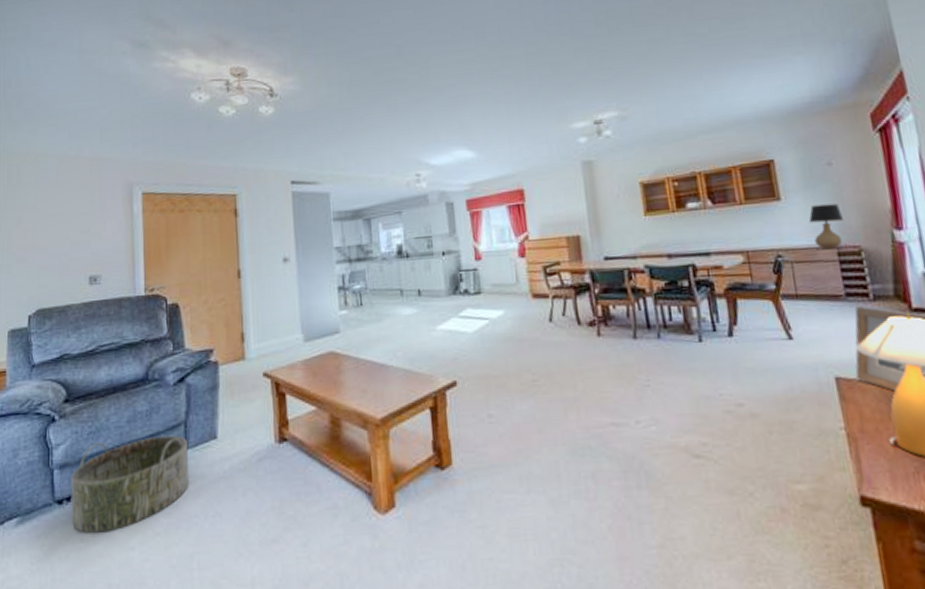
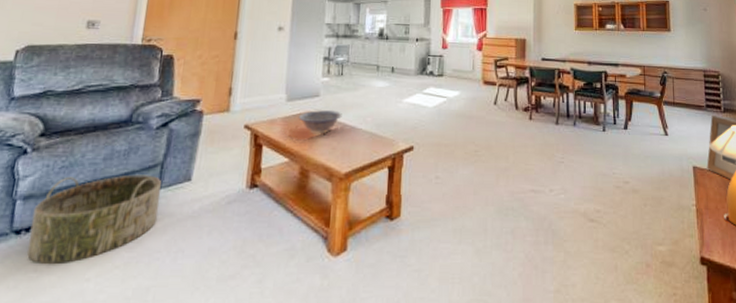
decorative bowl: none [319,347,368,377] -> present [298,110,342,134]
table lamp: present [808,203,845,250] -> none [687,38,711,72]

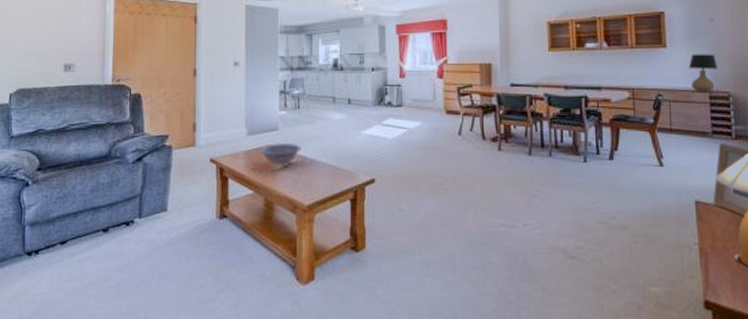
basket: present [26,174,161,263] -> none [38,205,142,282]
table lamp: none [687,38,711,72] -> present [688,54,719,93]

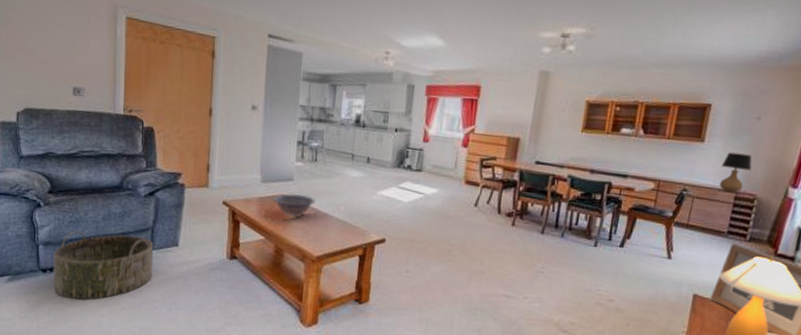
basket: none [38,205,142,282] -> present [53,230,154,300]

